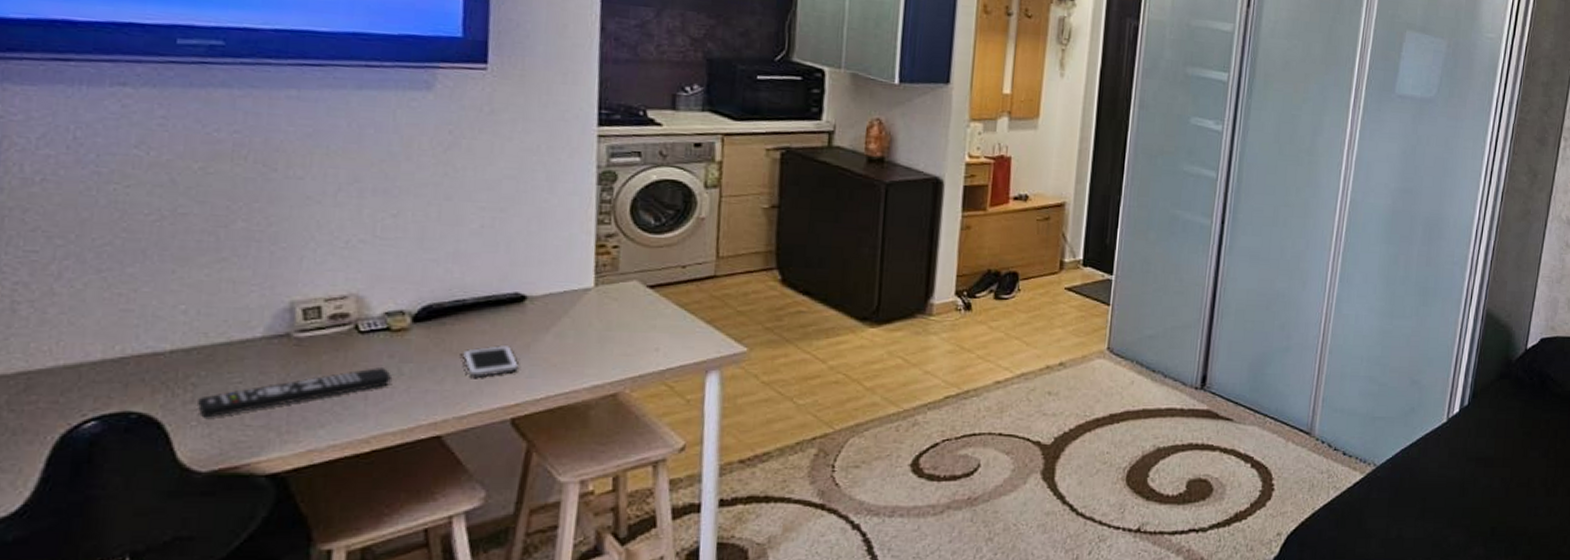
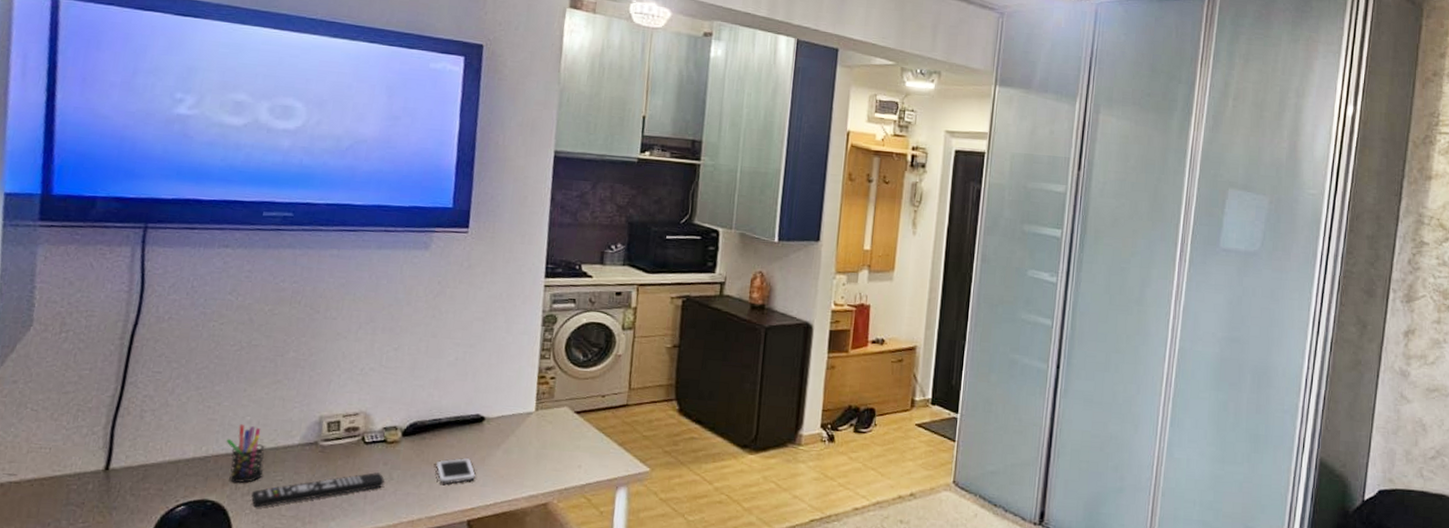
pen holder: none [151,315,213,388] -> present [226,424,265,483]

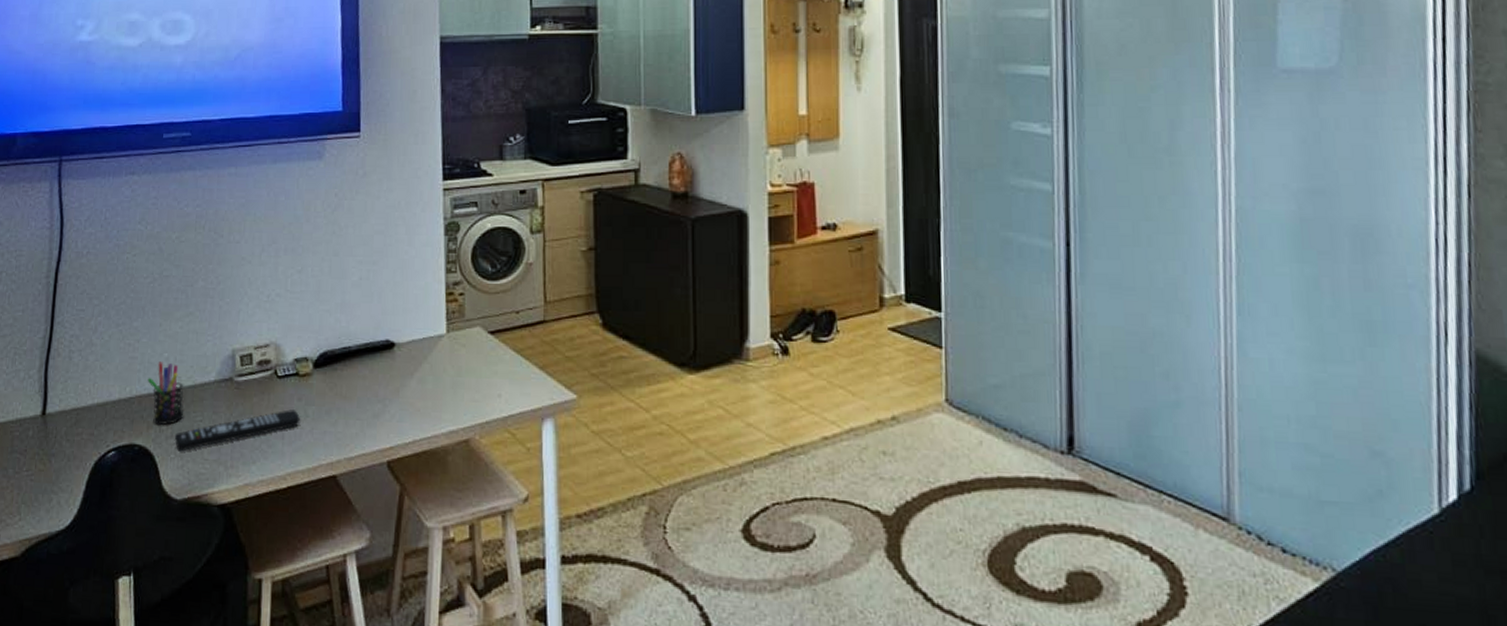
cell phone: present [436,458,476,485] -> none [350,390,392,421]

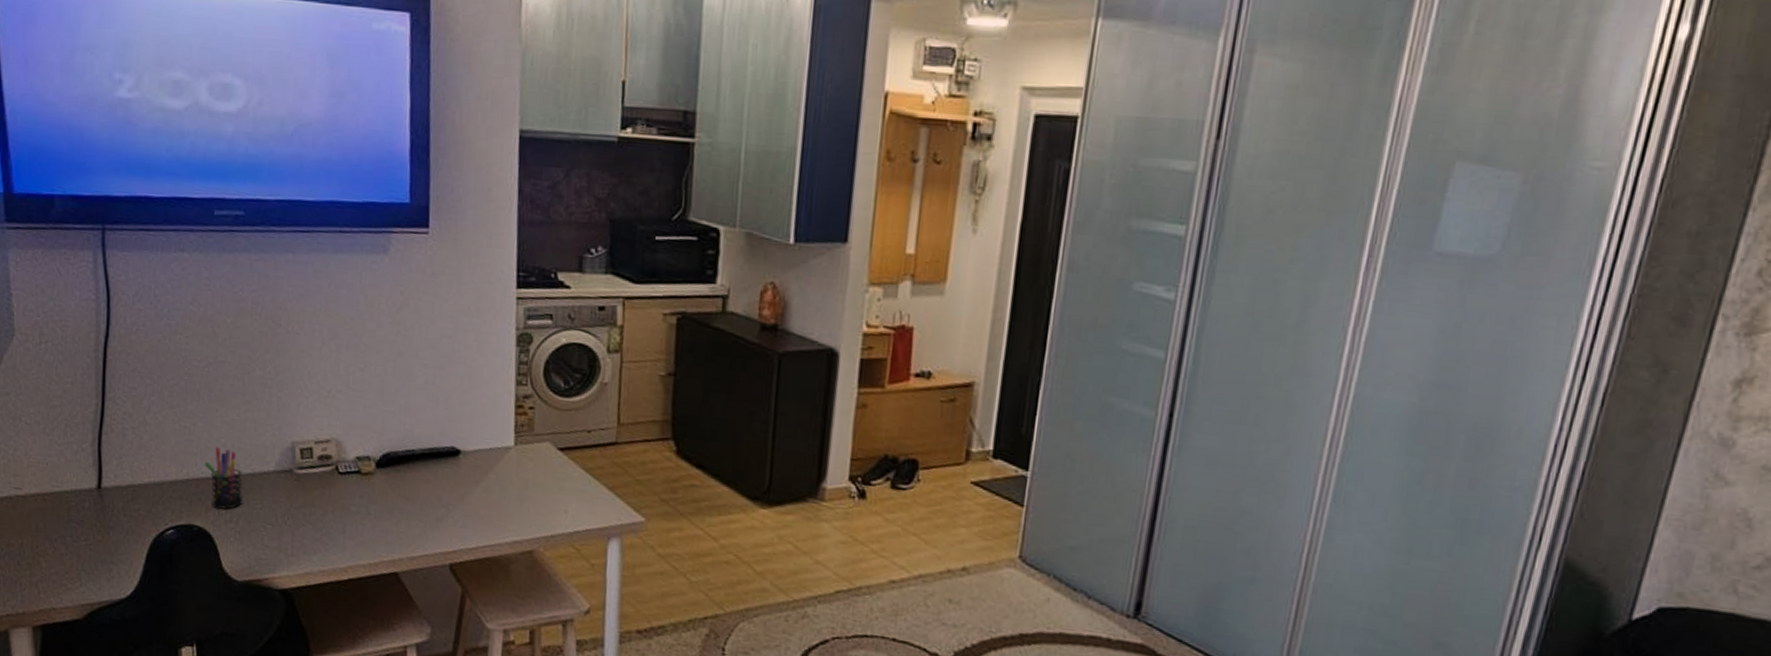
remote control: present [174,409,300,452] -> none [233,505,362,536]

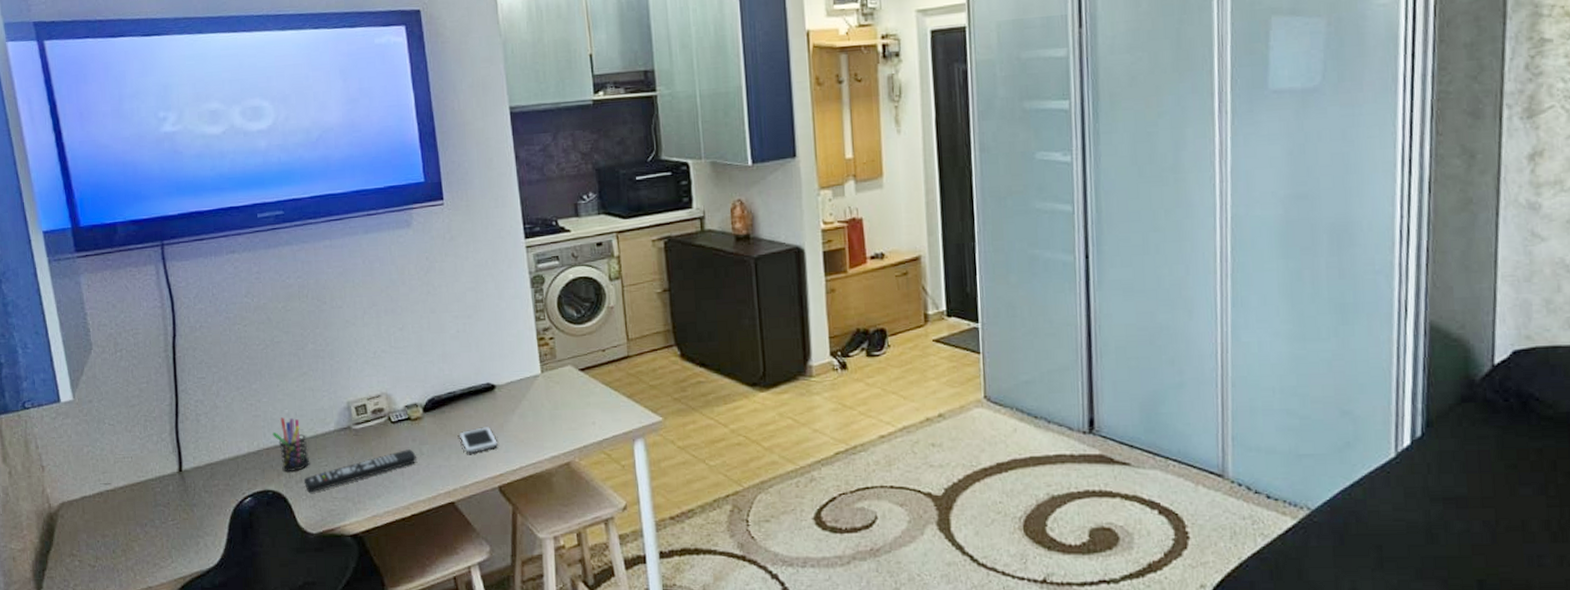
remote control: none [233,505,362,536] -> present [303,449,416,493]
cell phone: none [413,495,456,524] -> present [460,427,499,454]

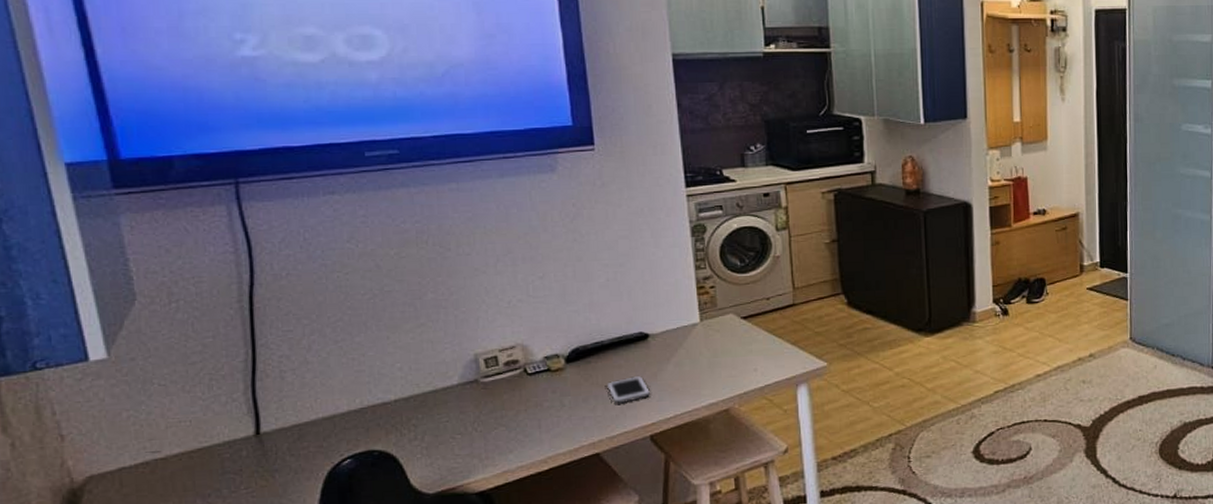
pen holder: present [272,417,310,471] -> none [380,372,427,430]
remote control: present [303,449,416,493] -> none [418,401,556,451]

